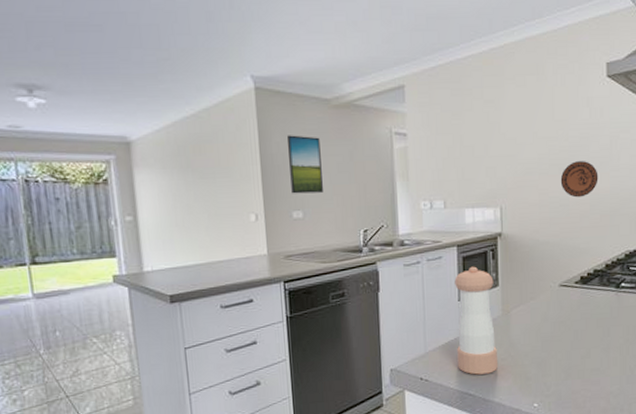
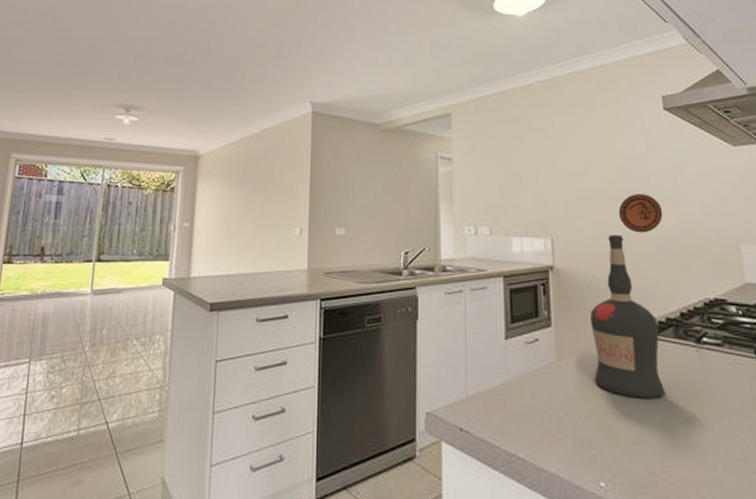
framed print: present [286,135,323,194] -> none [336,155,367,211]
pepper shaker: present [454,266,497,375] -> none [501,301,552,434]
liquor bottle: none [532,200,589,337] -> present [590,234,666,399]

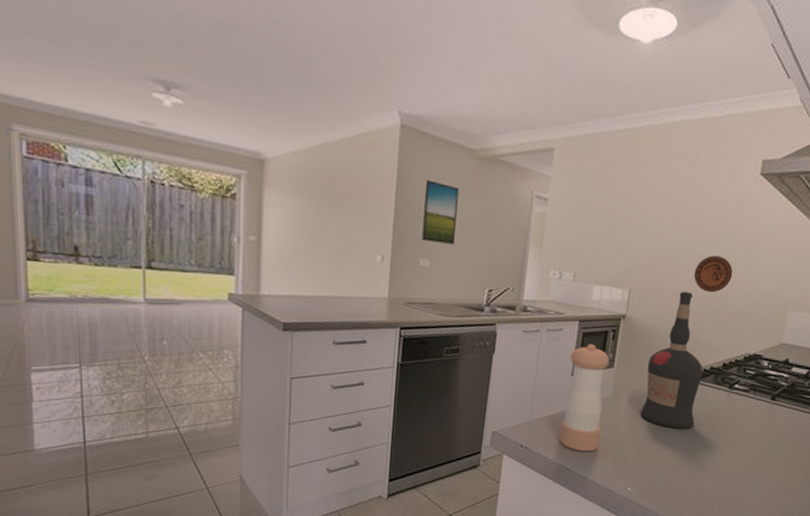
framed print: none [336,155,367,211] -> present [422,180,459,245]
pepper shaker: none [501,301,552,434] -> present [559,343,610,452]

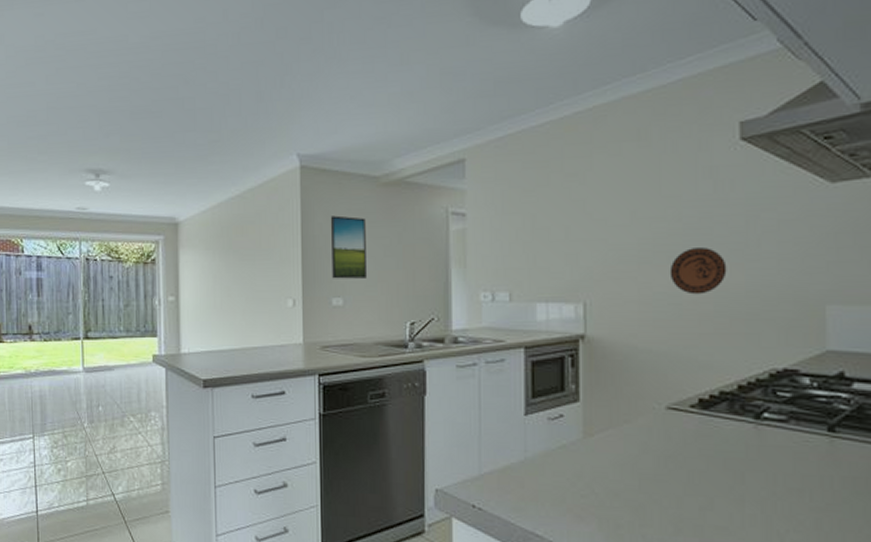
pepper shaker: present [559,343,610,452] -> none [520,374,575,512]
liquor bottle: present [640,291,703,429] -> none [627,297,712,478]

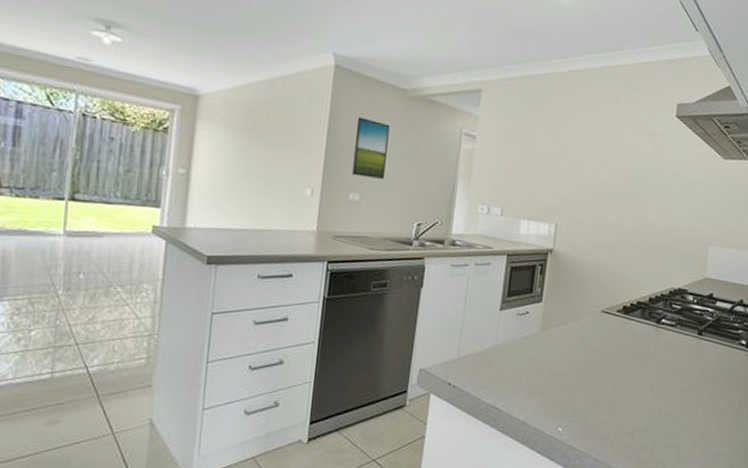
decorative plate: present [669,248,727,295] -> none [617,192,655,228]

